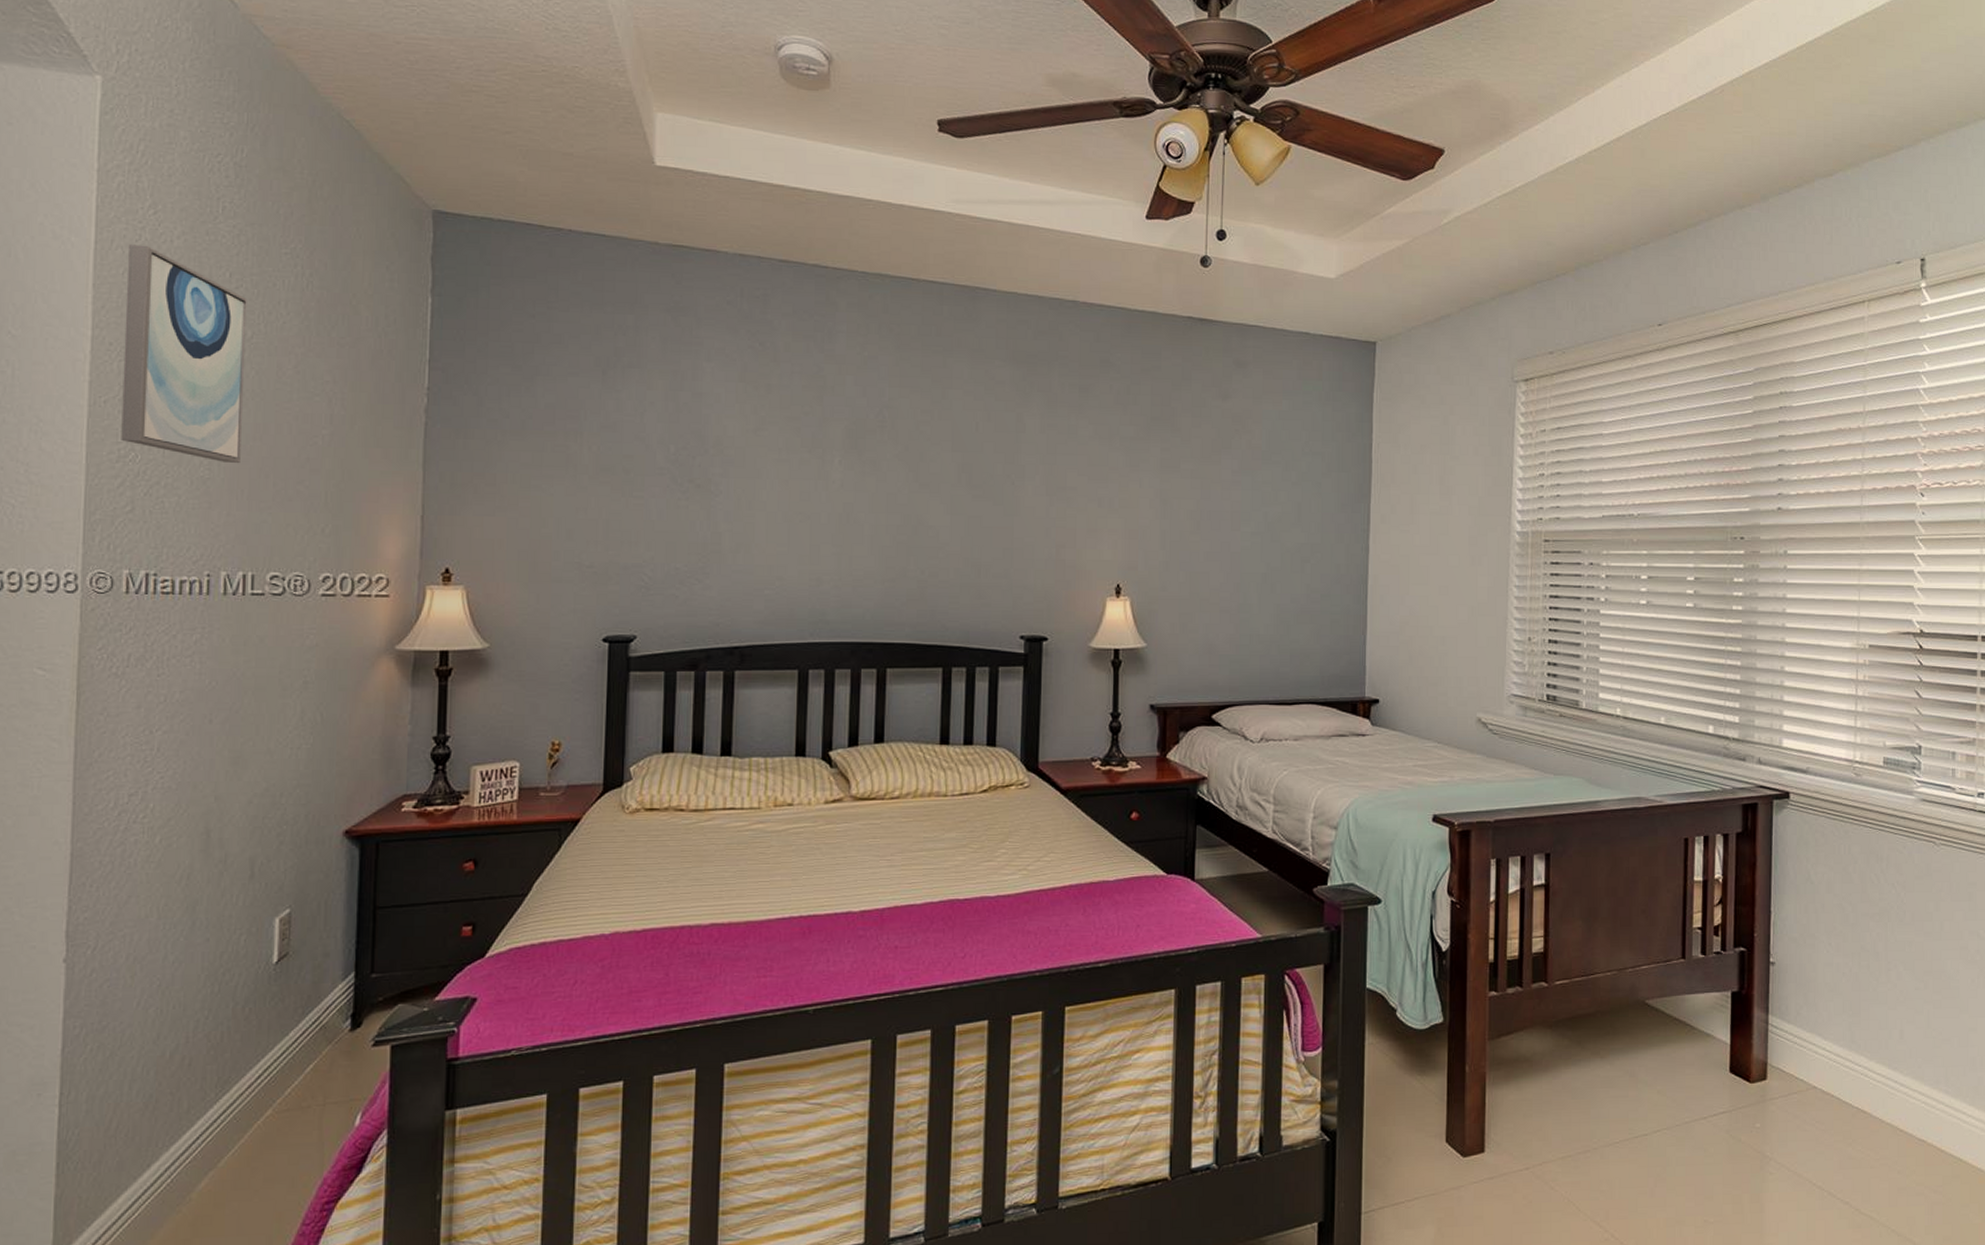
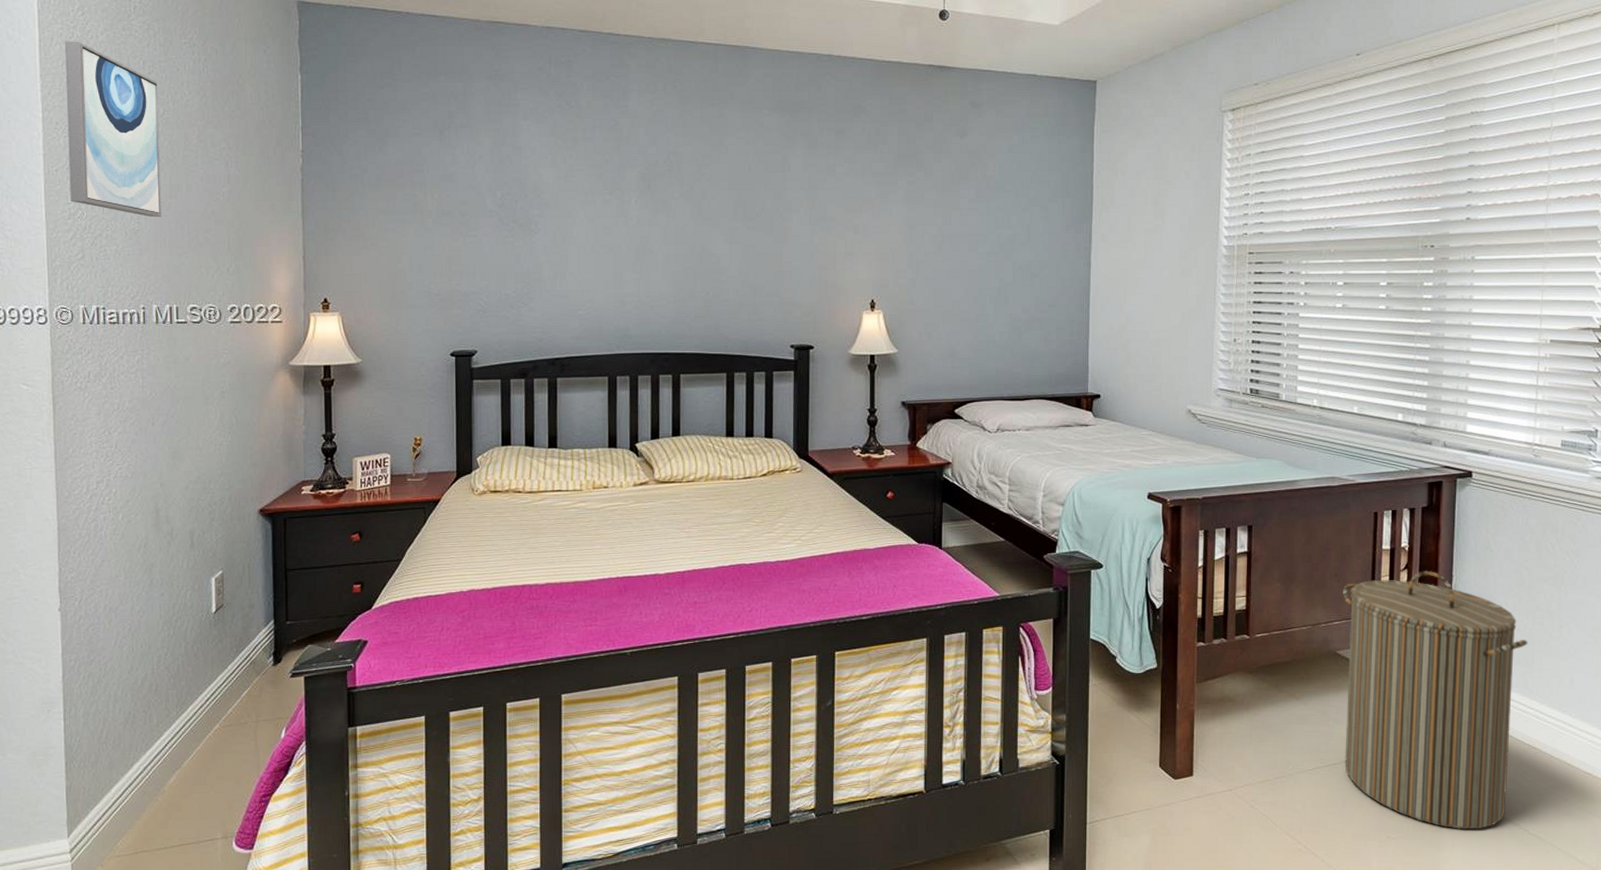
laundry hamper: none [1650,905,1854,1210] -> present [1342,570,1528,830]

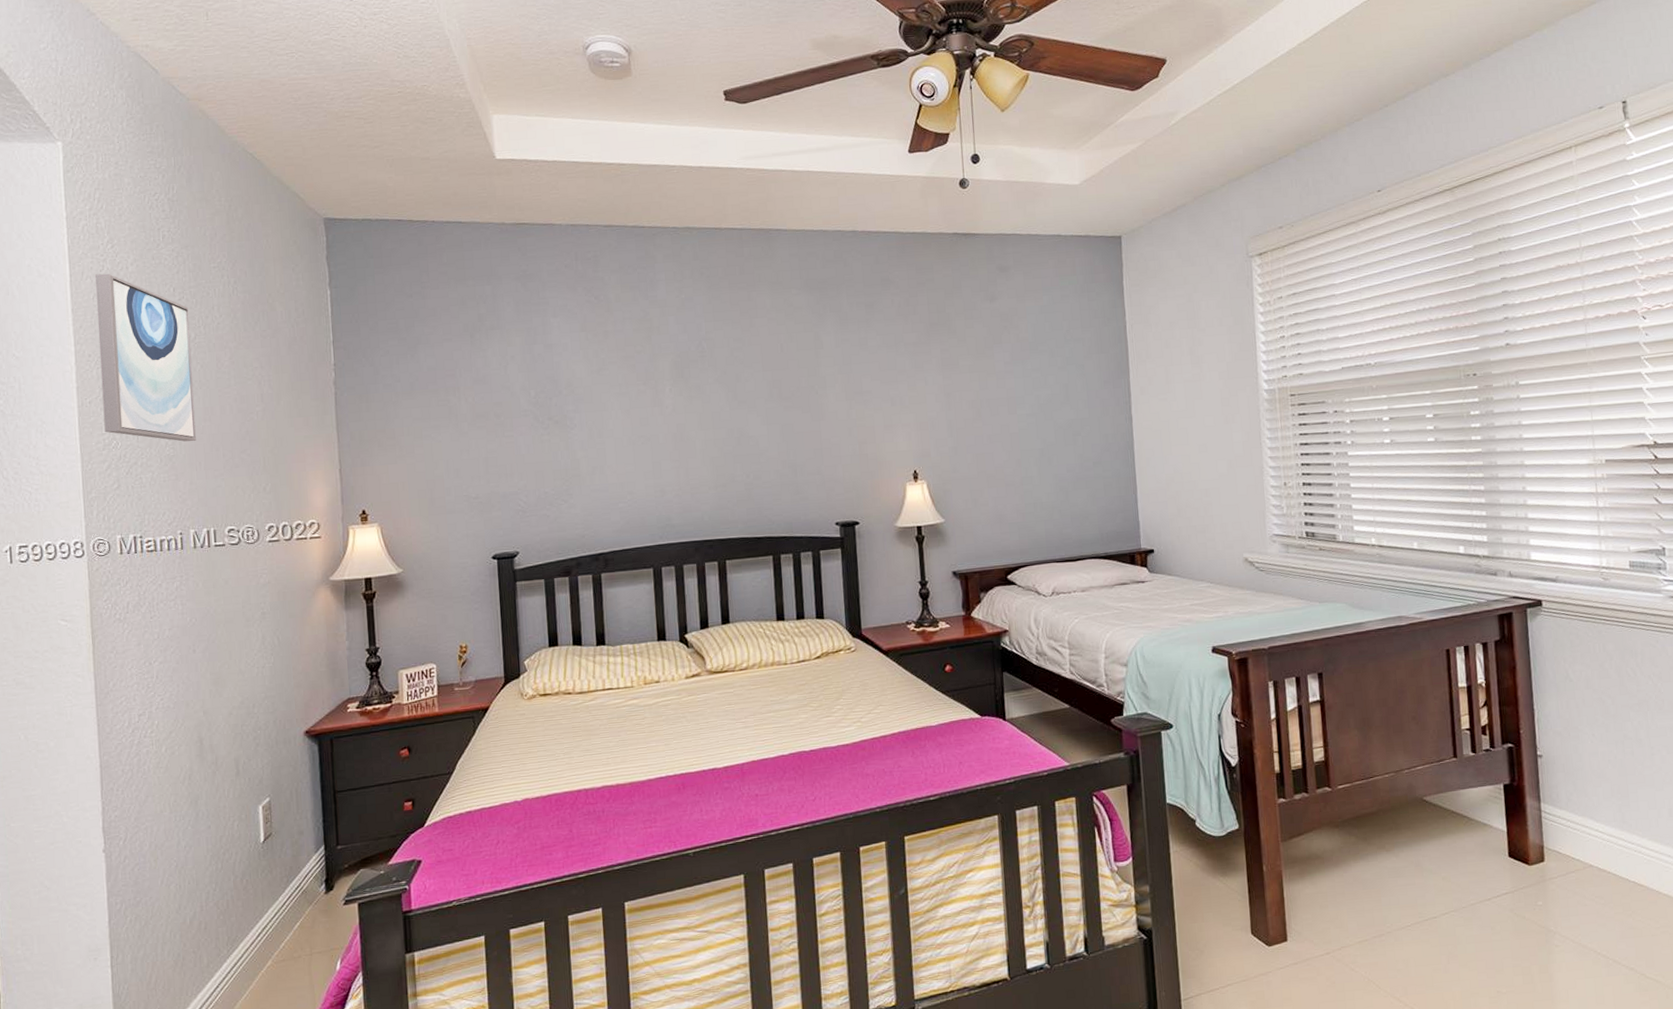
laundry hamper: present [1342,570,1528,830] -> none [1422,705,1621,978]

